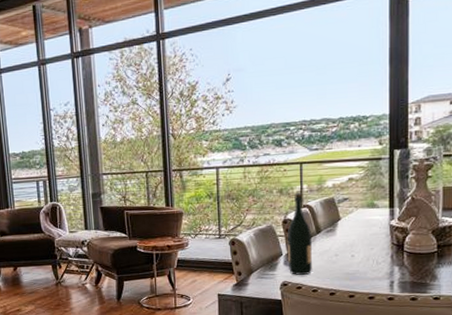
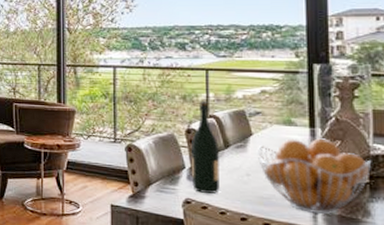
fruit basket: none [344,216,440,282] -> present [256,138,372,214]

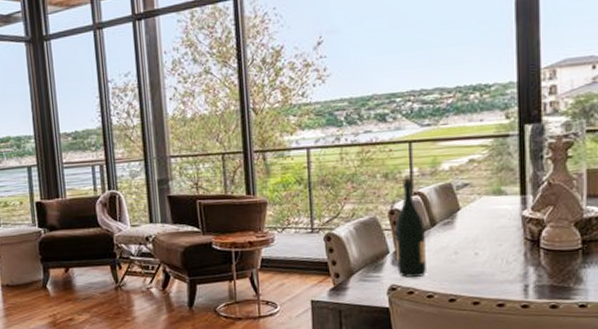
fruit basket: present [256,138,372,214] -> none [465,205,585,286]

